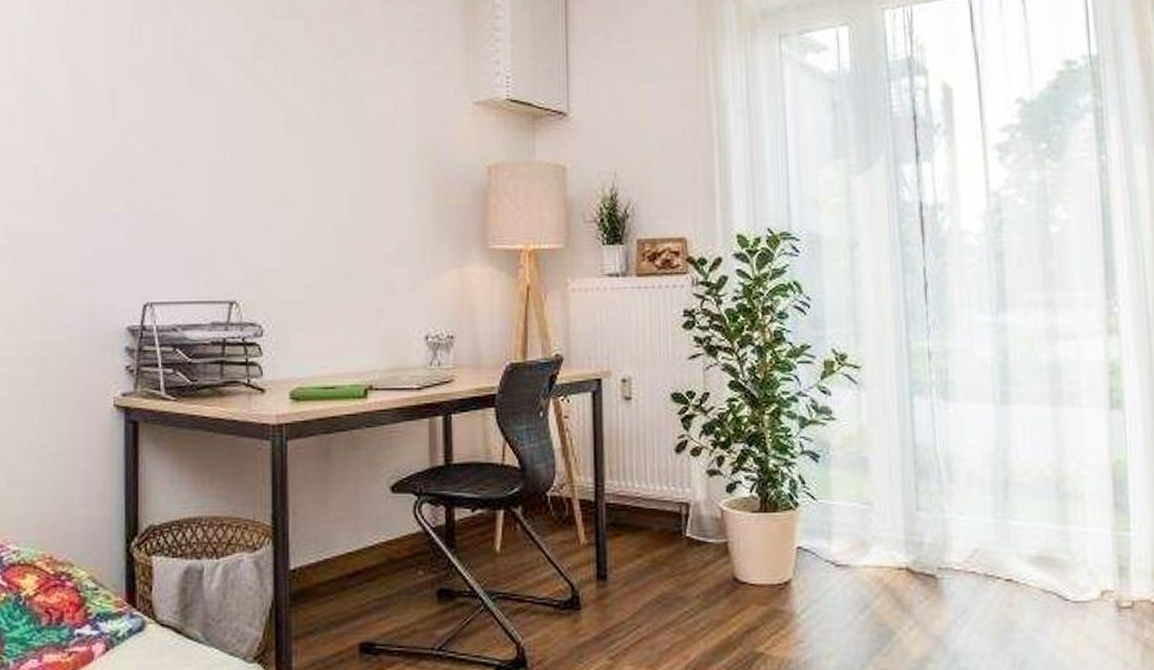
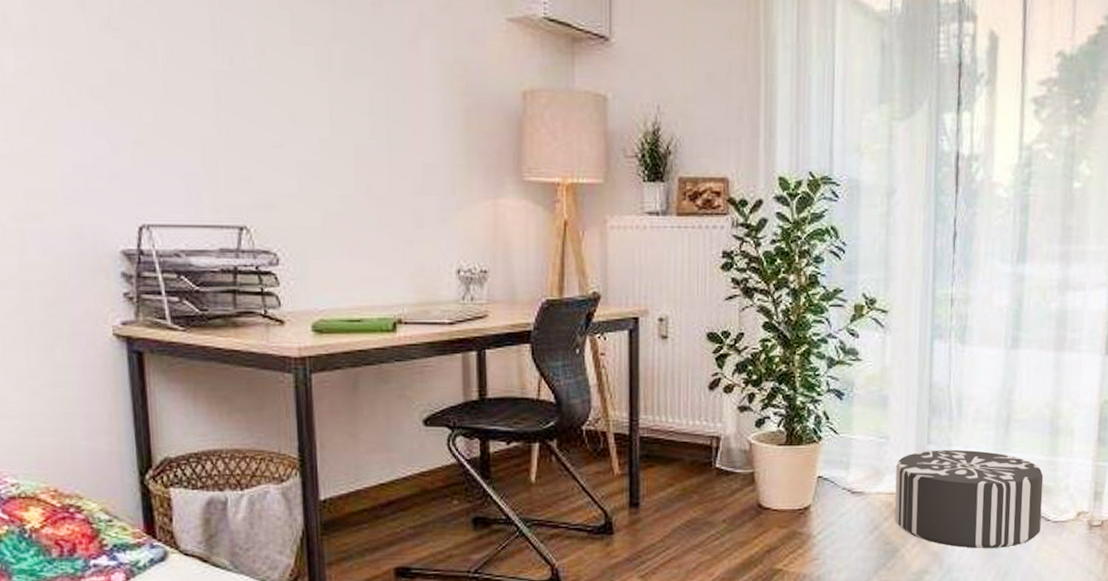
pouf: none [883,517,1059,632] -> present [894,449,1044,548]

